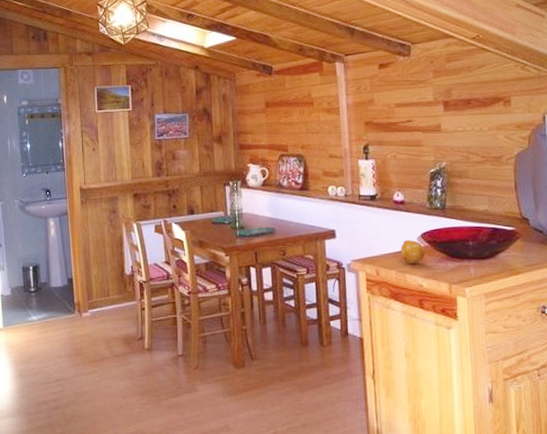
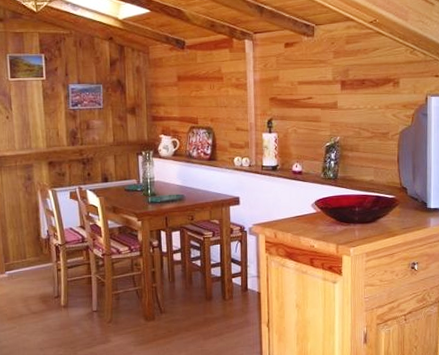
fruit: present [400,239,425,264] -> none [296,206,318,227]

